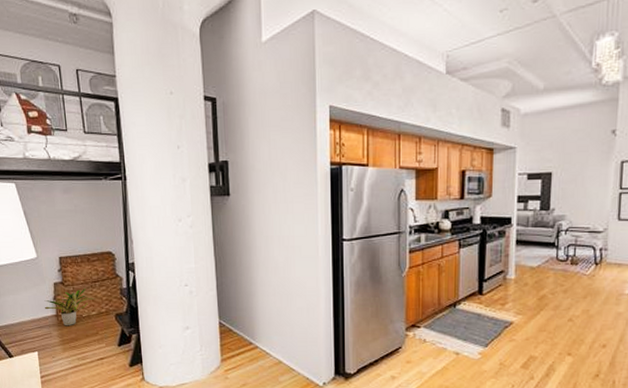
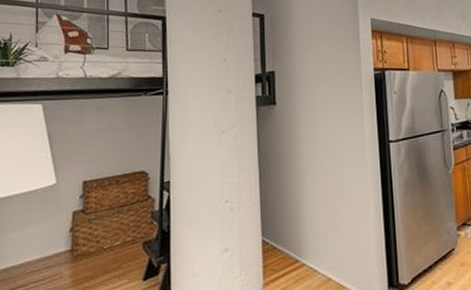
potted plant: present [44,289,96,326] -> none [58,215,121,263]

